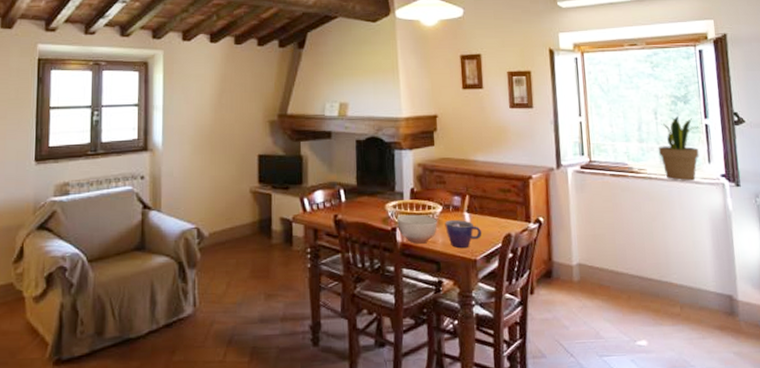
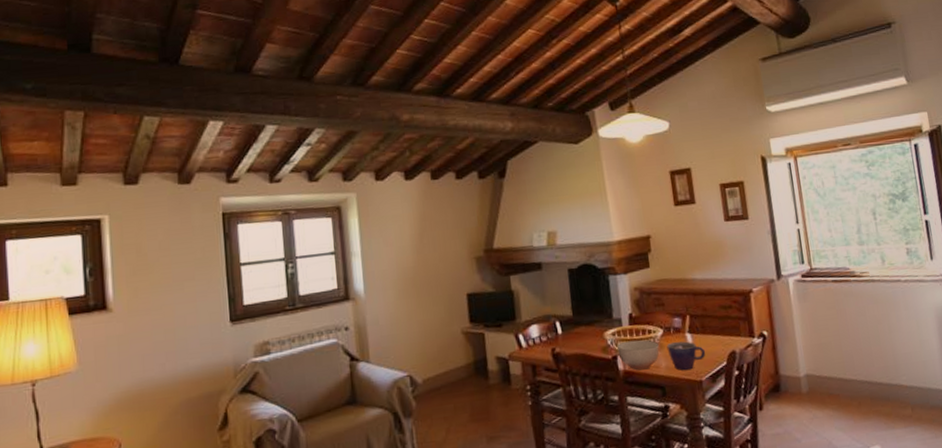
potted plant: present [658,115,701,182] -> none [878,213,922,282]

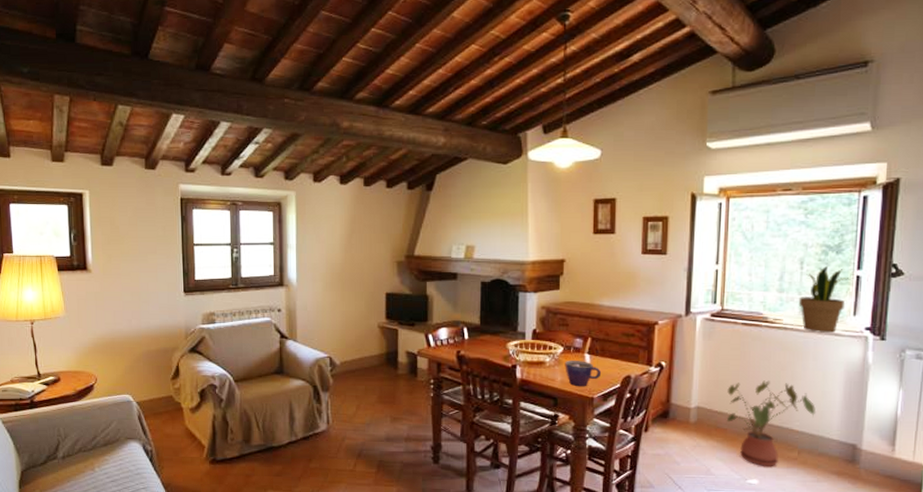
bowl: present [617,339,660,371] -> none [518,353,557,381]
house plant: none [832,336,919,431] -> present [726,380,817,467]
potted plant: none [878,213,922,282] -> present [798,265,851,334]

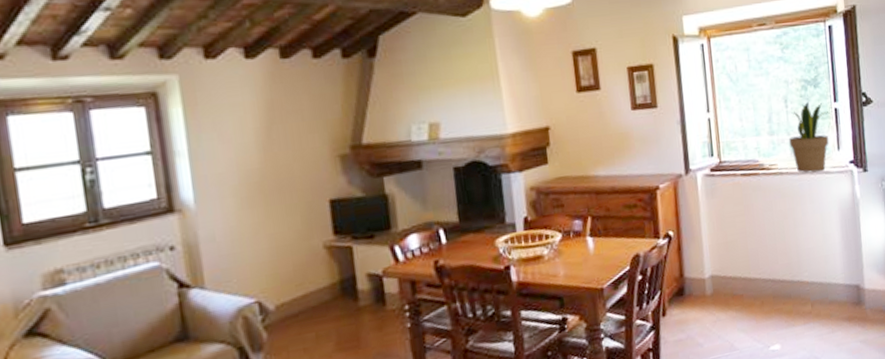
cup: present [565,361,602,386] -> none [565,245,608,278]
house plant: present [726,380,817,467] -> none [737,232,821,329]

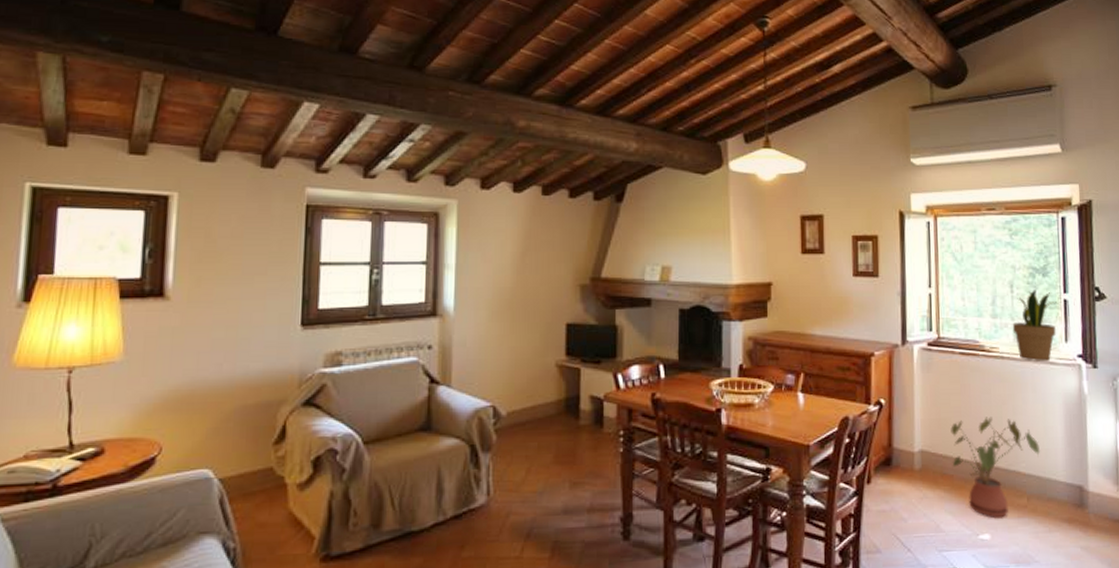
house plant: none [737,232,821,329] -> present [950,417,1041,519]

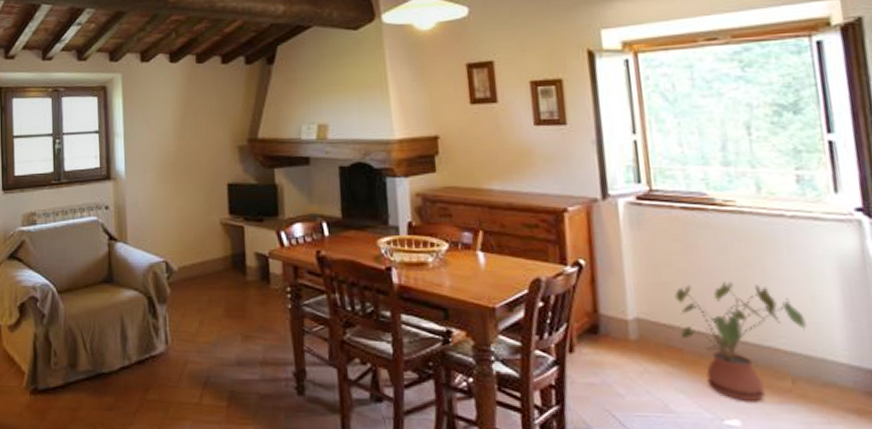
potted plant: present [1012,288,1059,363] -> none [752,129,822,218]

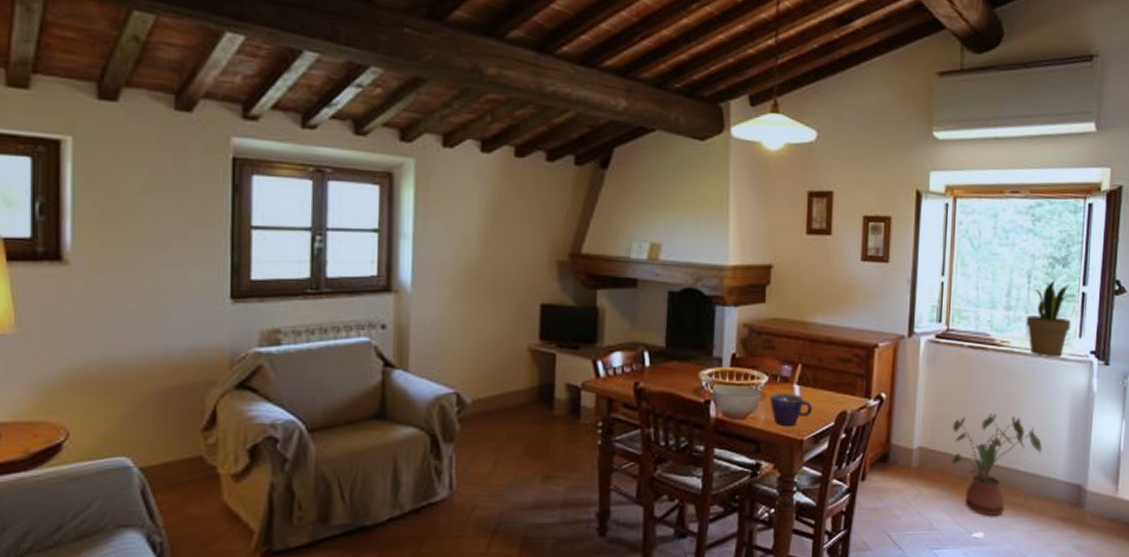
bowl: none [392,252,443,287] -> present [712,384,761,420]
cup: none [452,260,502,293] -> present [769,393,813,426]
potted plant: none [752,129,822,218] -> present [1025,280,1077,359]

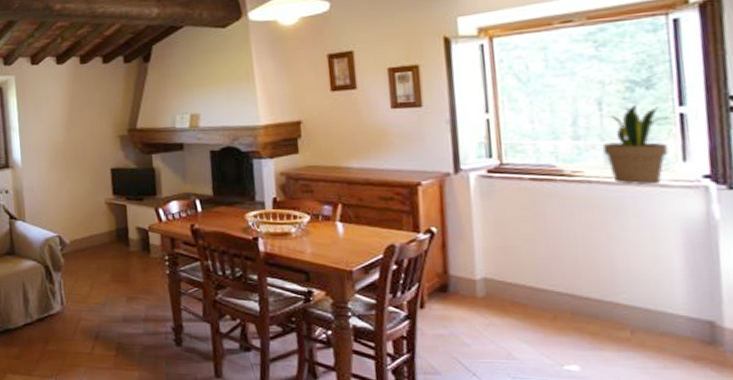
bowl: present [712,384,761,420] -> none [259,224,305,254]
cup: present [769,393,813,426] -> none [313,230,359,258]
house plant: present [951,413,1043,517] -> none [521,244,649,350]

